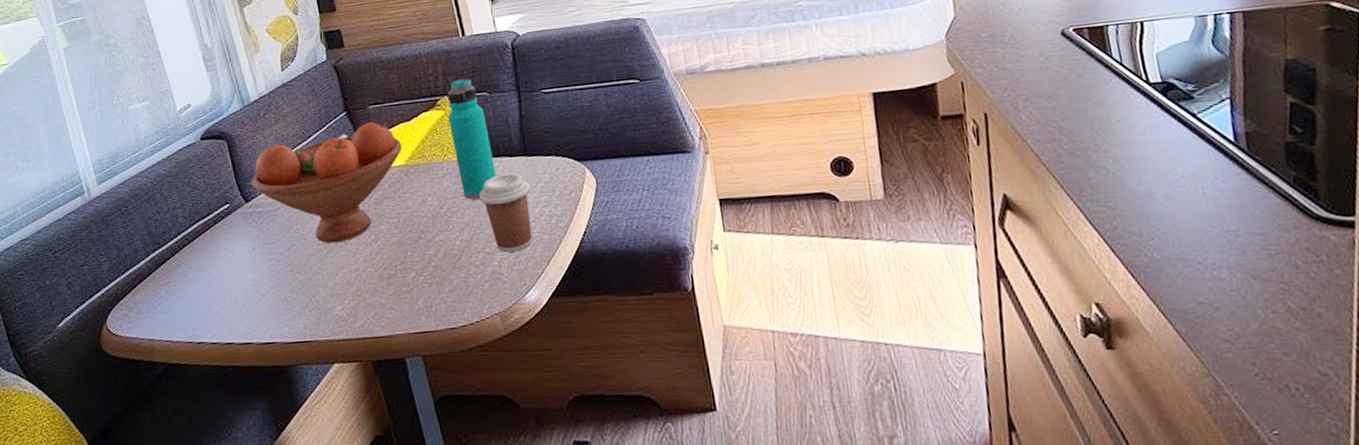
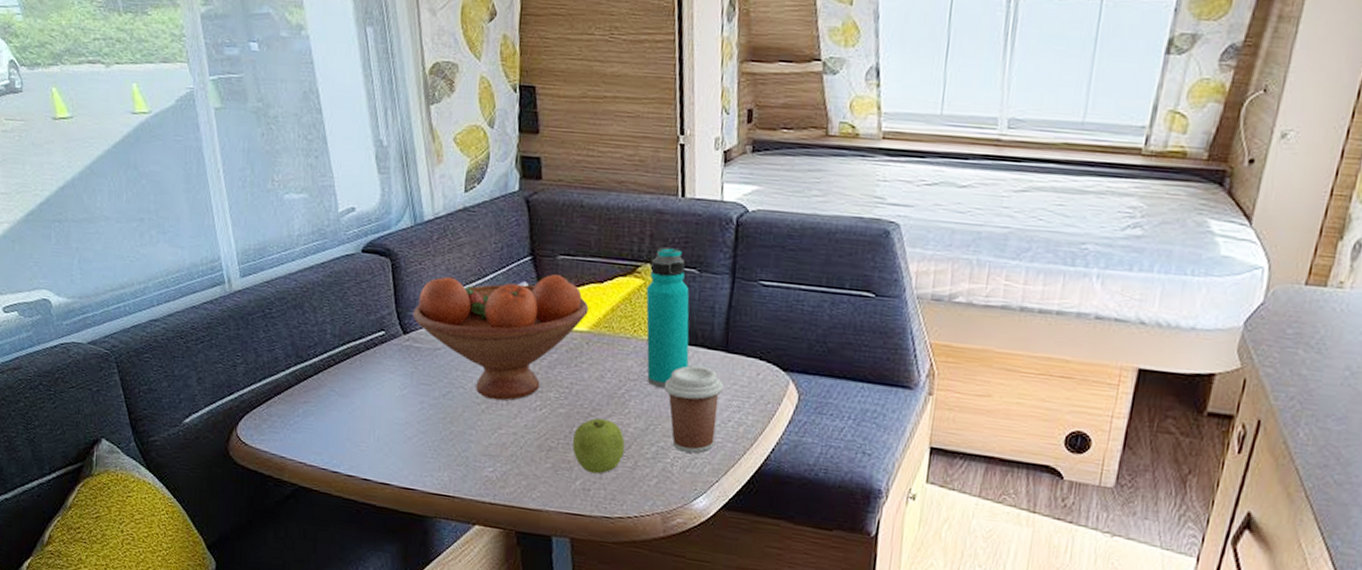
fruit: none [408,238,456,291] -> present [572,418,625,474]

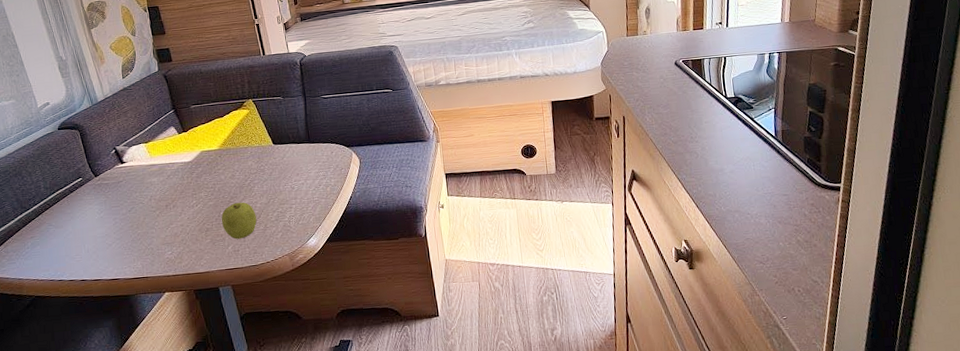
fruit bowl: present [413,274,589,401] -> none [100,118,217,207]
water bottle: present [646,246,690,389] -> none [251,86,287,175]
coffee cup: present [663,365,724,453] -> none [274,155,314,212]

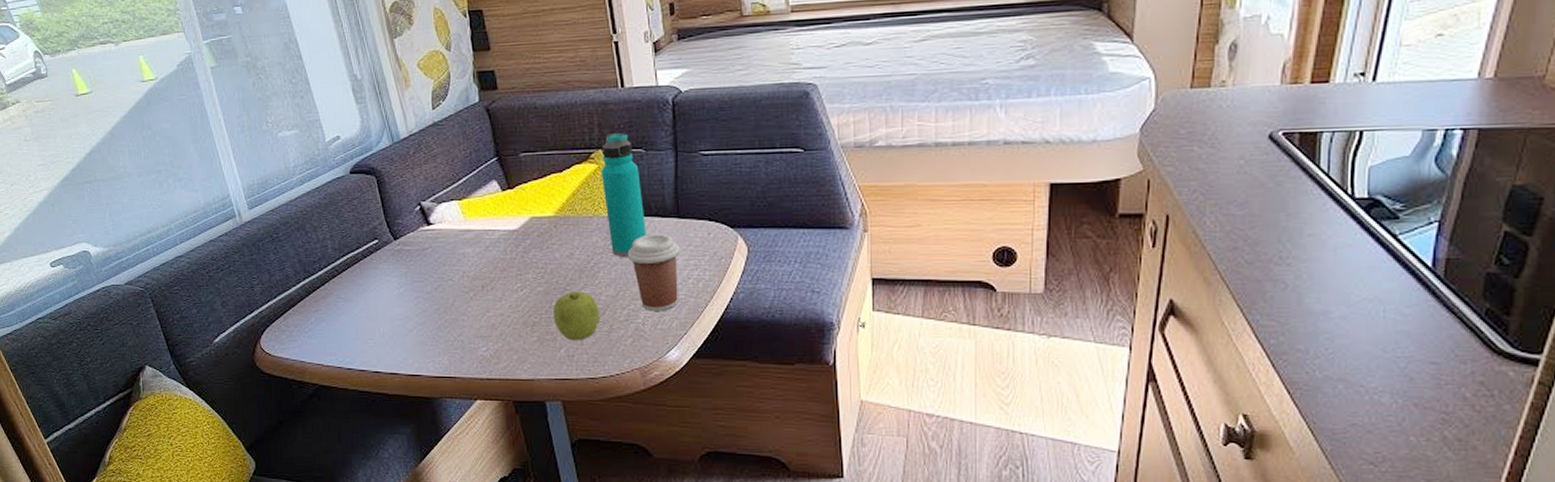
water bottle: none [251,86,287,175] -> present [600,132,646,258]
coffee cup: none [274,155,314,212] -> present [627,234,680,311]

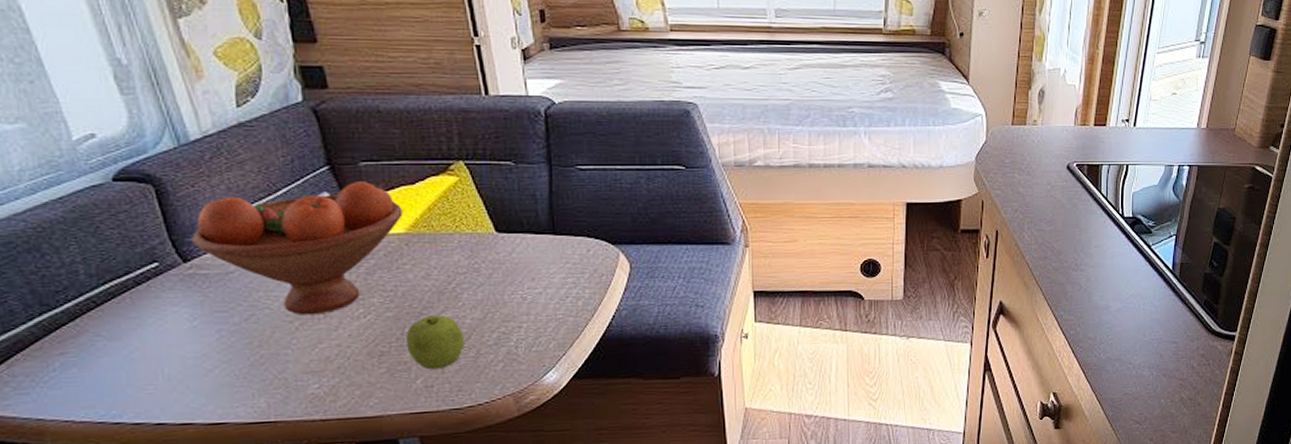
fruit bowl: none [400,170,553,287] -> present [192,181,403,315]
water bottle: present [600,132,646,258] -> none [462,143,518,277]
coffee cup: present [627,234,680,311] -> none [495,251,557,333]

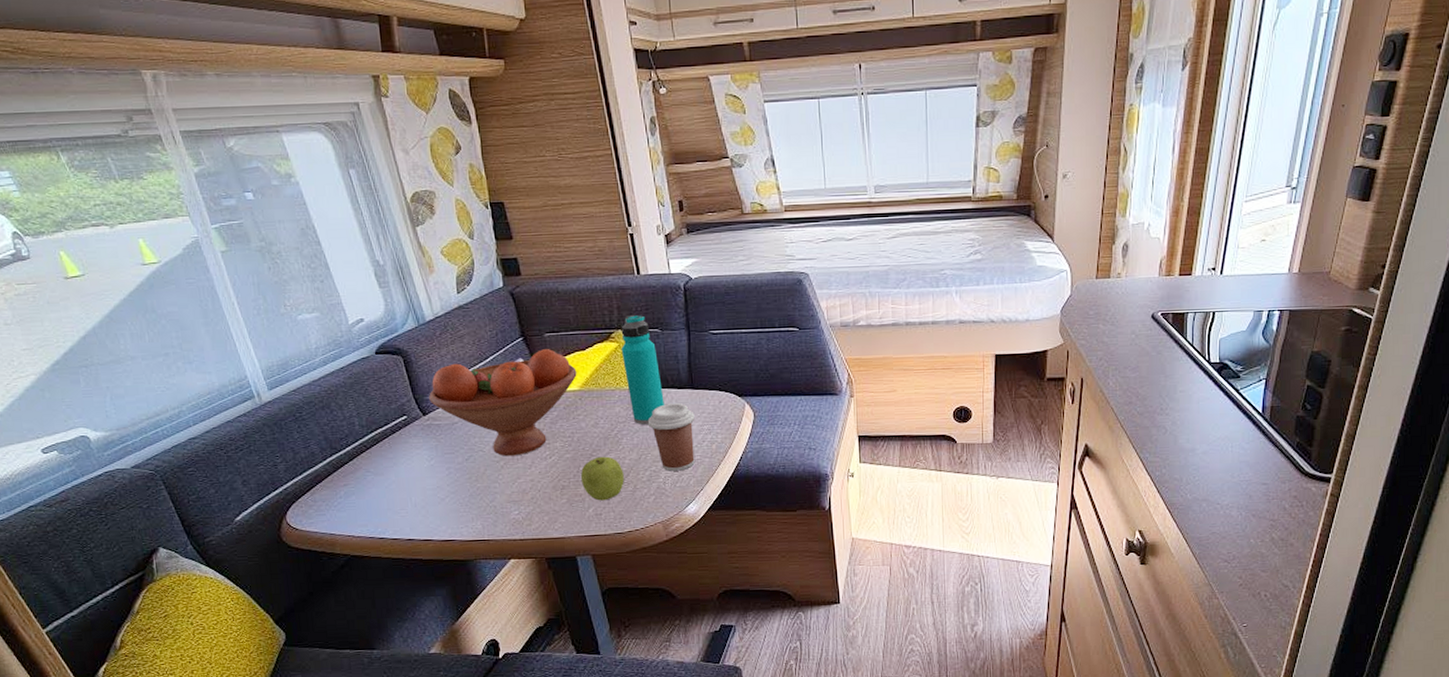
water bottle: none [462,143,518,277] -> present [621,314,664,425]
coffee cup: none [495,251,557,333] -> present [647,403,695,471]

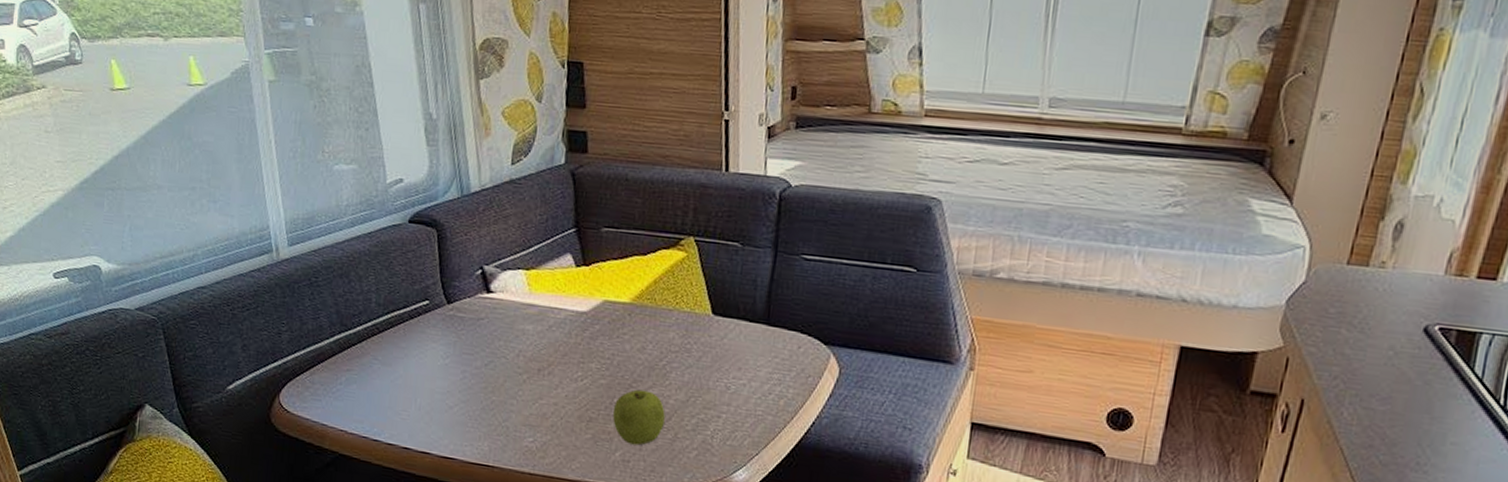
fruit bowl: present [429,349,577,457] -> none [457,246,632,371]
water bottle: present [621,314,664,425] -> none [688,220,732,361]
coffee cup: present [647,403,695,471] -> none [705,338,765,426]

